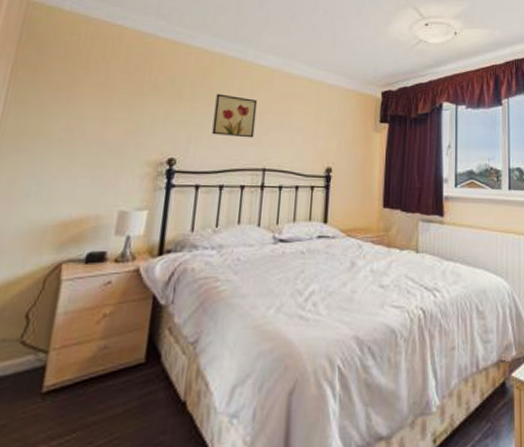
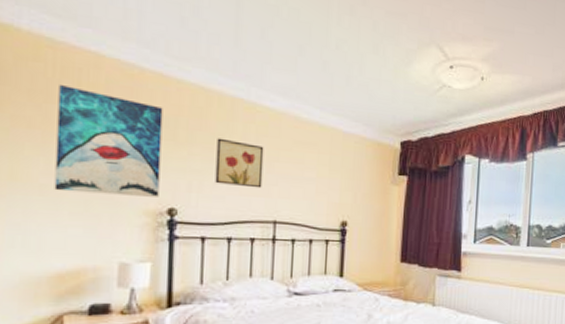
wall art: none [71,53,172,148] -> present [54,85,163,197]

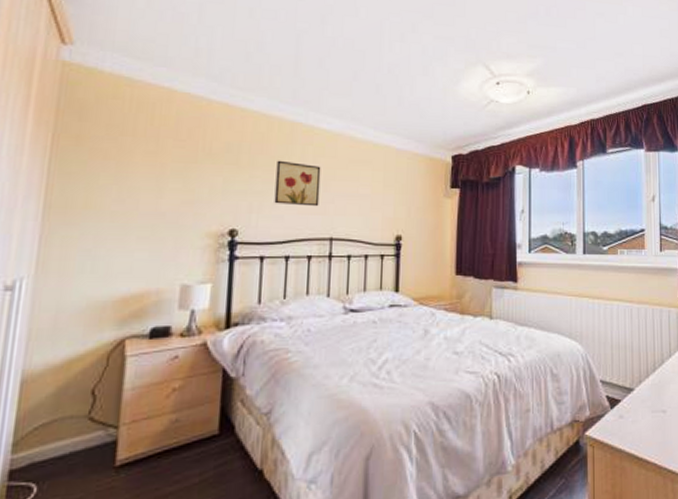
wall art: present [54,85,163,197] -> none [124,119,228,219]

